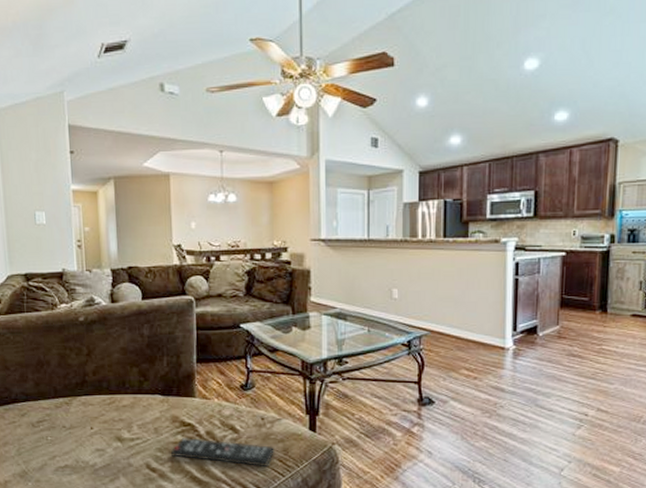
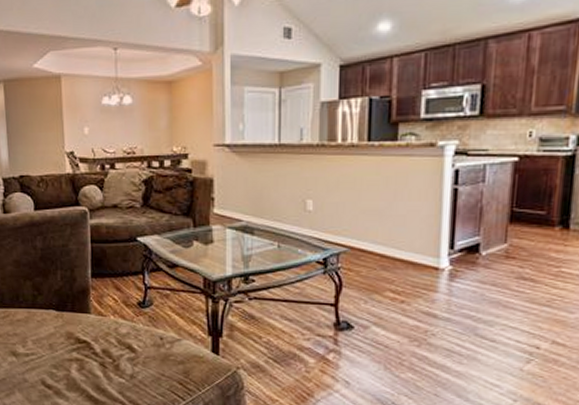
remote control: present [171,438,275,466] -> none [66,355,175,389]

